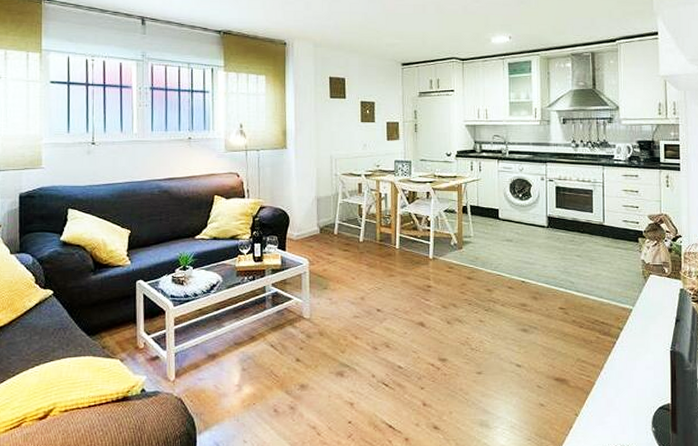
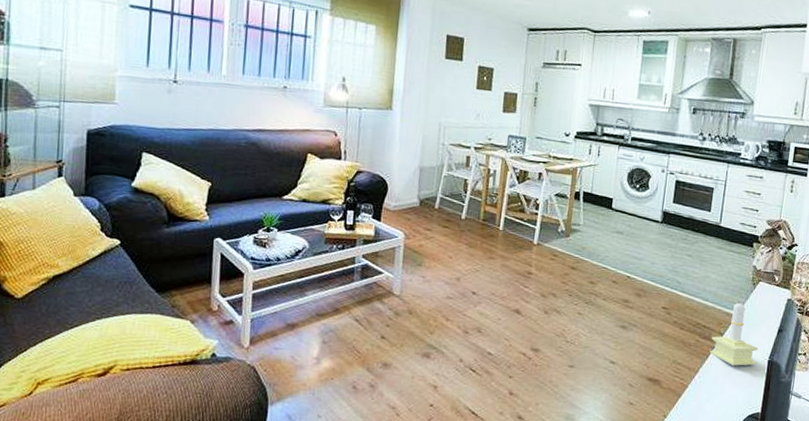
candle: none [611,294,659,359] -> present [709,300,759,366]

